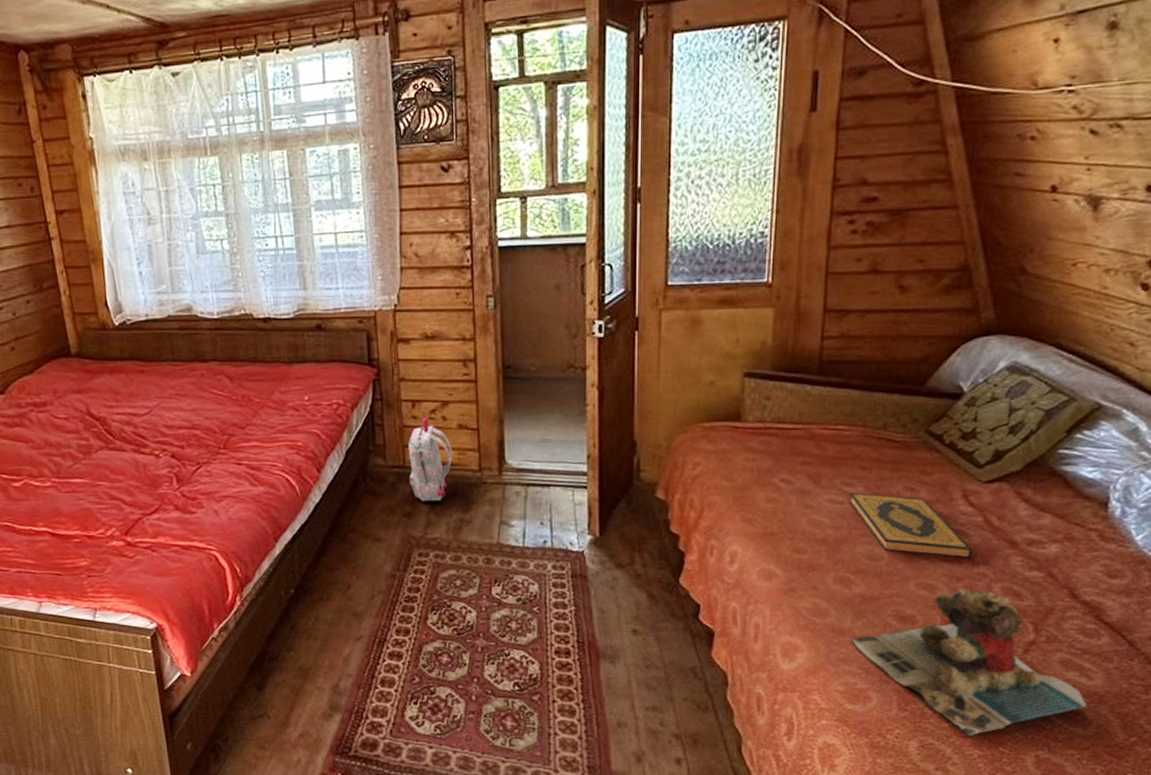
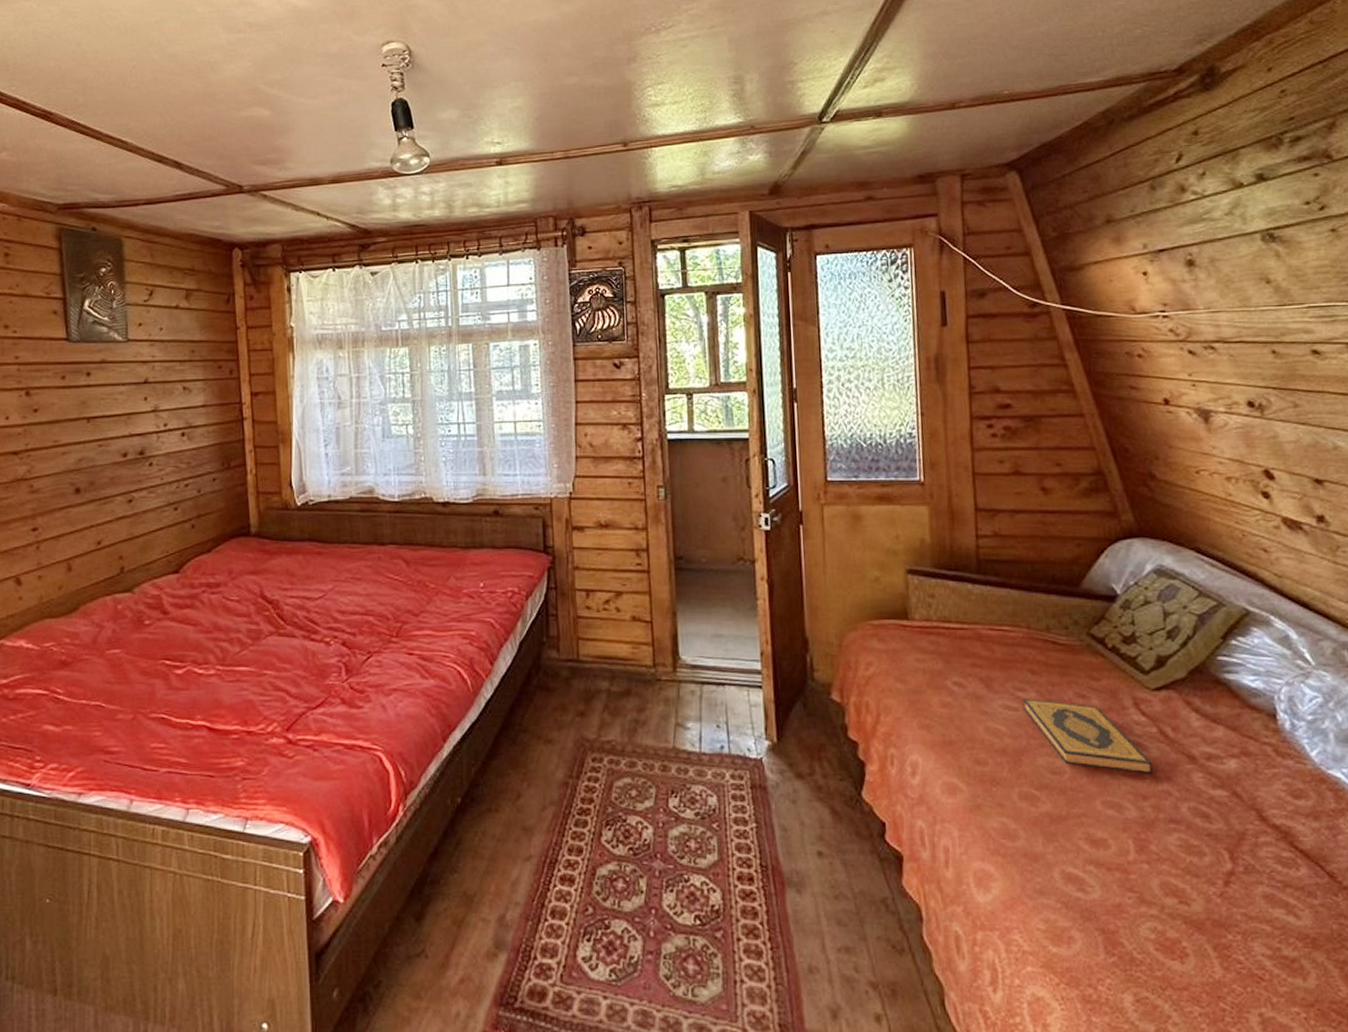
backpack: present [409,417,453,502] -> none [582,608,627,700]
teddy bear: present [848,589,1087,736] -> none [1042,809,1301,989]

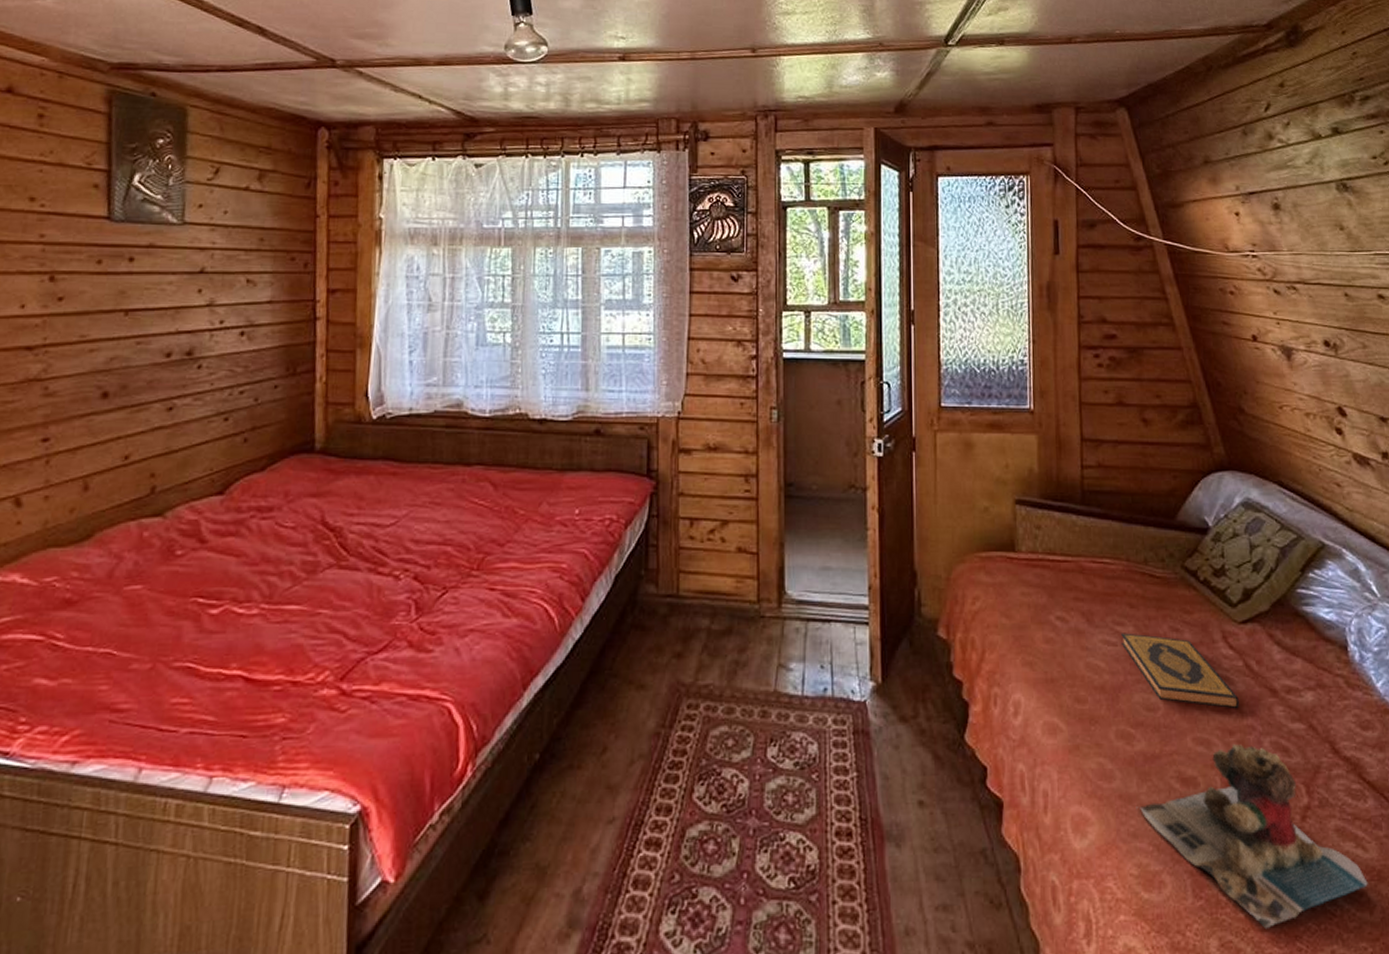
teddy bear: none [1042,809,1301,989] -> present [1136,744,1368,930]

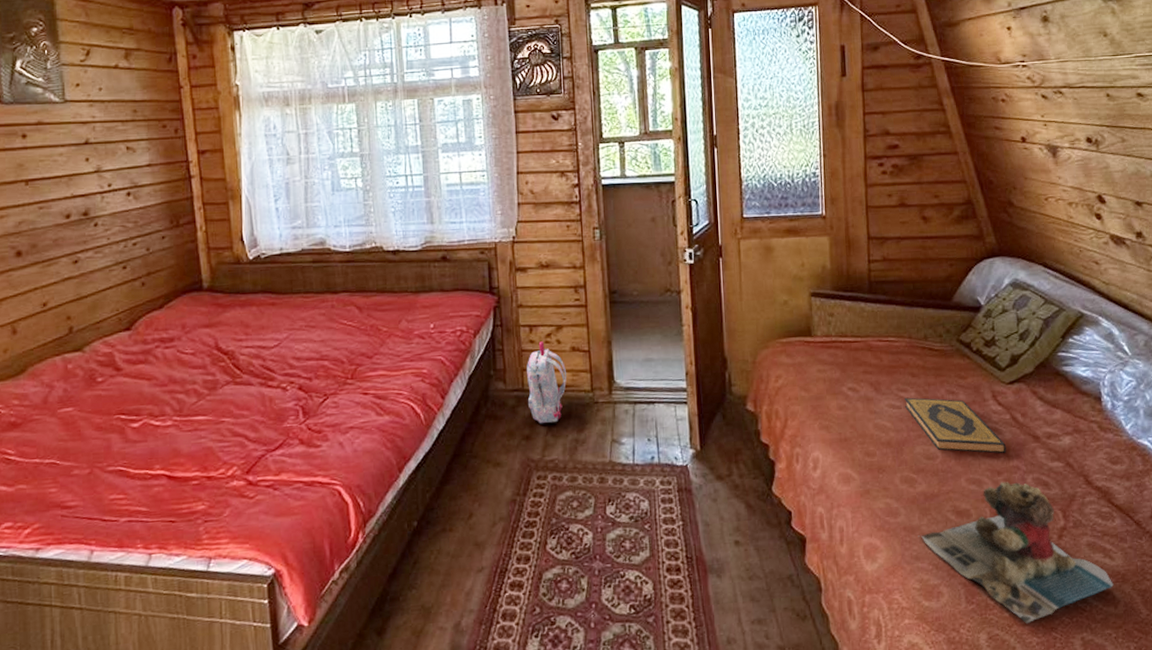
backpack: none [682,538,731,640] -> present [527,341,567,424]

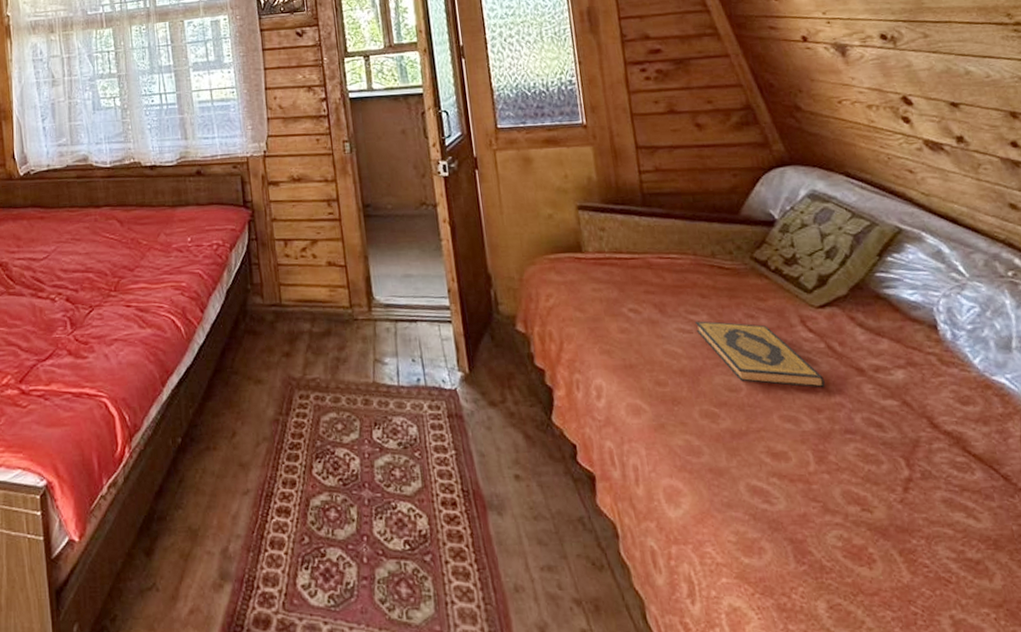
backpack: present [527,341,567,424] -> none [283,256,325,341]
teddy bear: present [918,482,1114,624] -> none [727,421,984,594]

